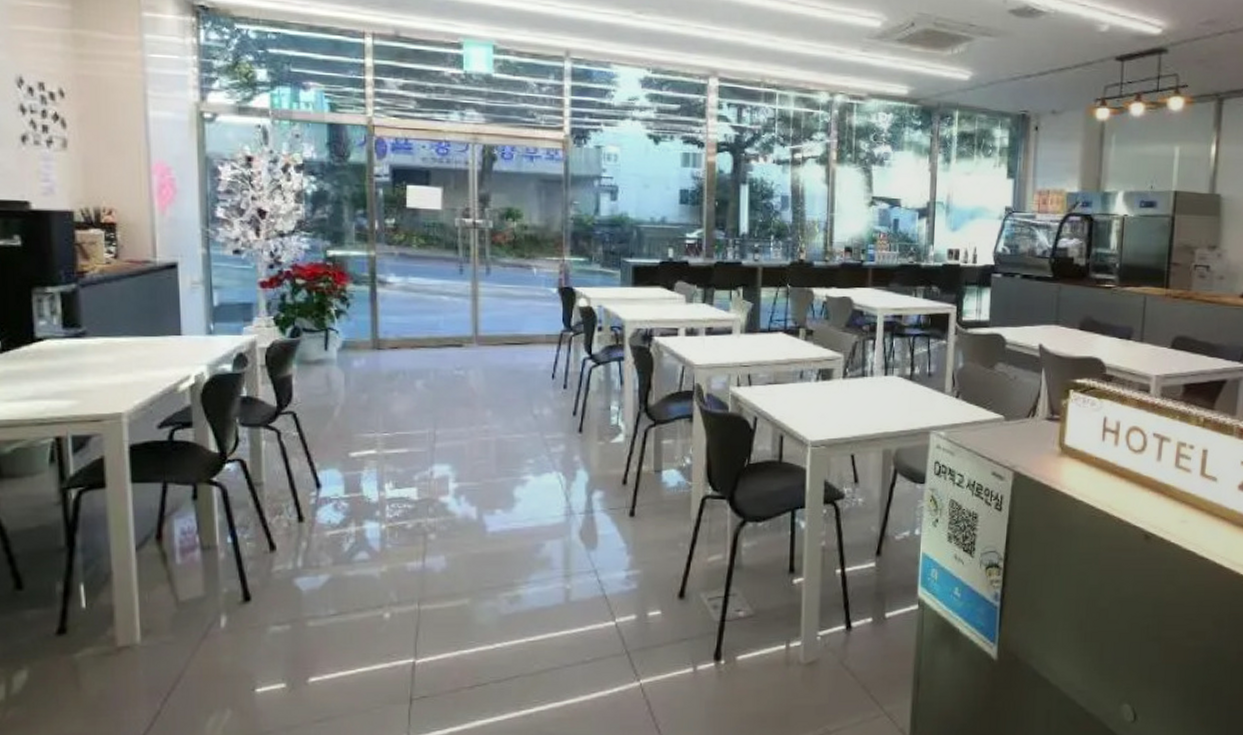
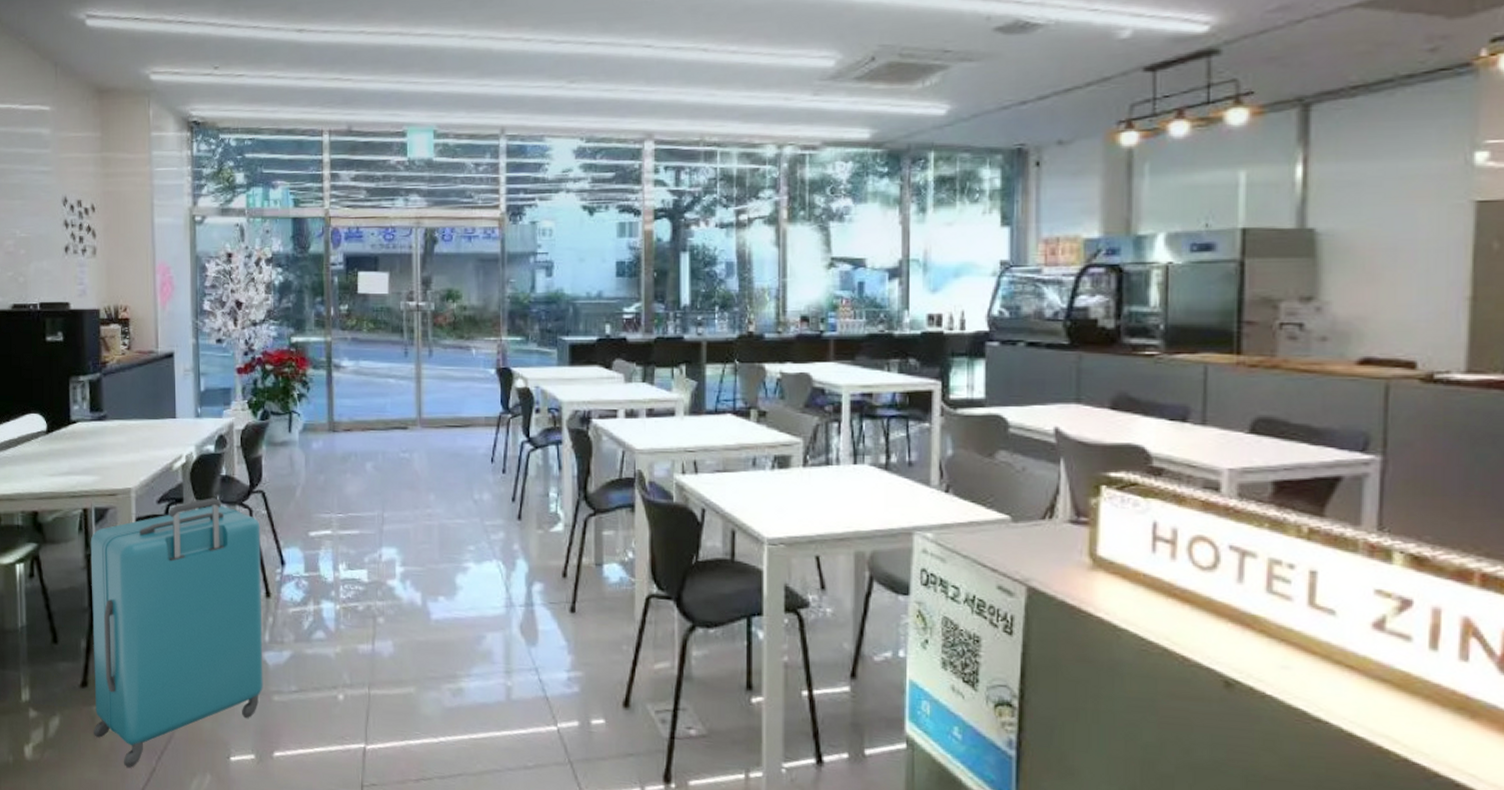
suitcase: none [66,421,295,714] -> present [90,498,263,768]

